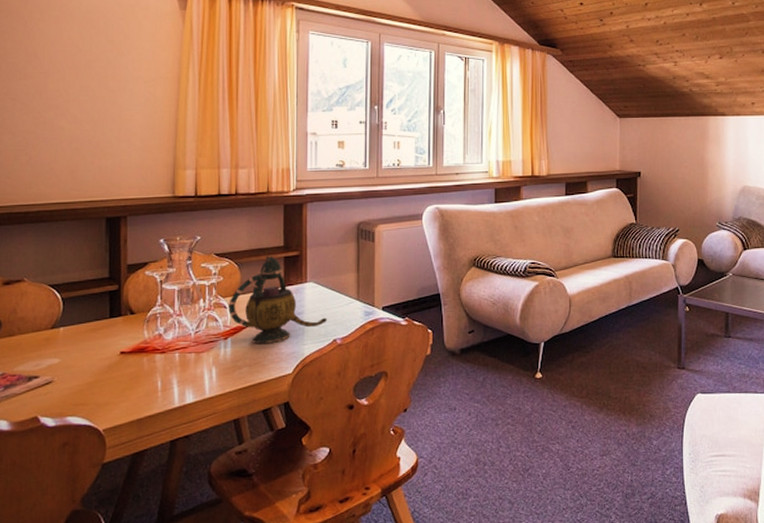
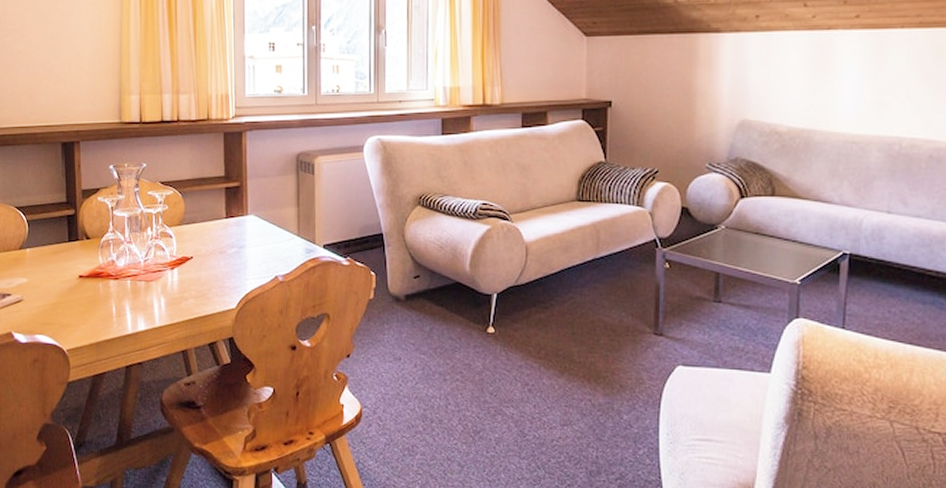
teapot: present [228,256,328,345] -> none [174,186,269,277]

